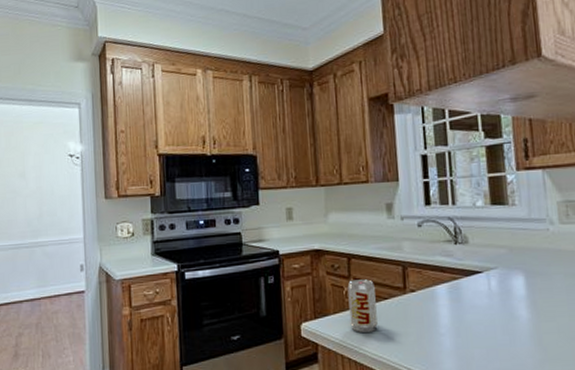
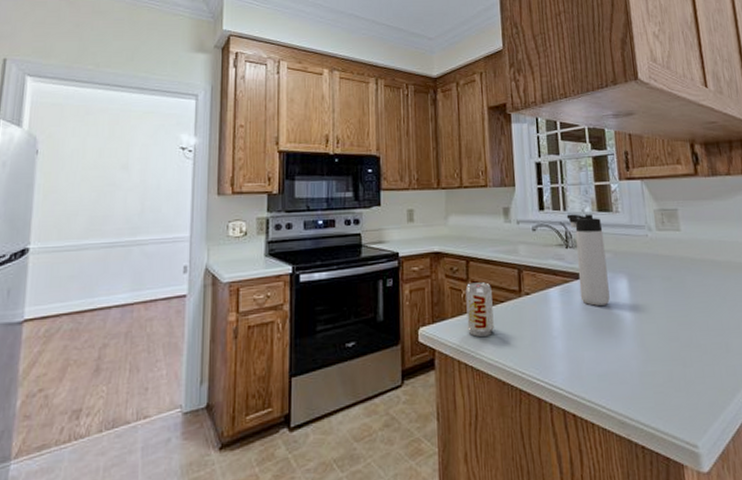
thermos bottle: none [455,208,504,303] -> present [566,214,610,306]

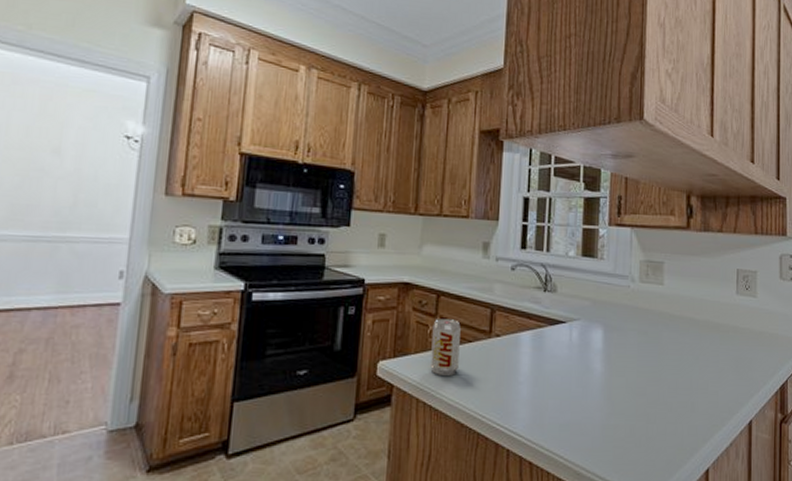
thermos bottle: present [566,214,610,306] -> none [549,256,585,354]

